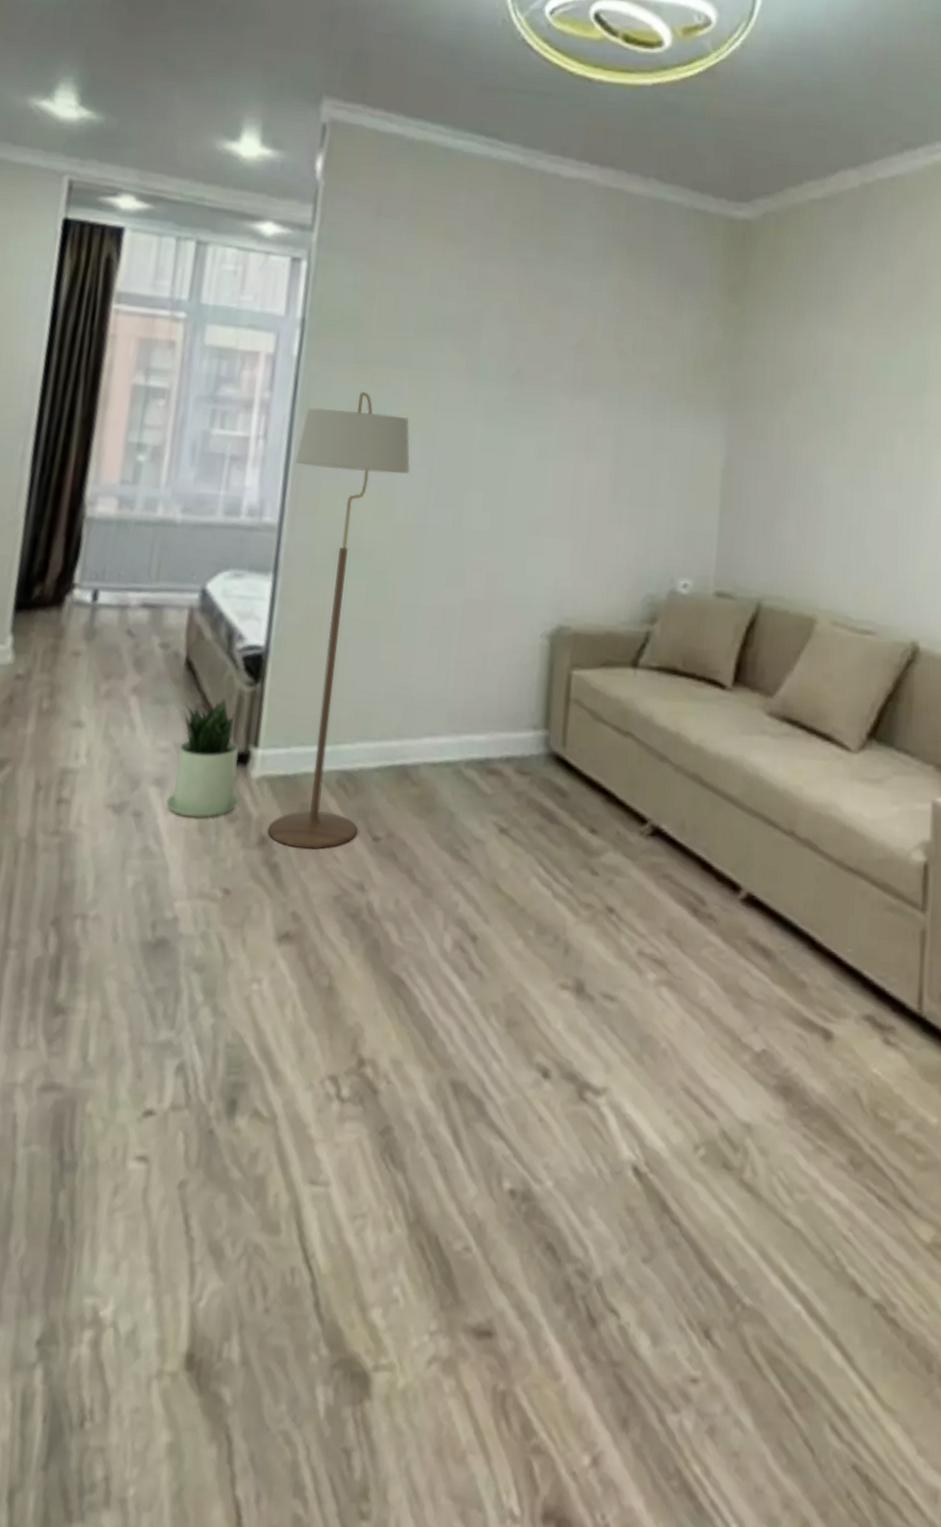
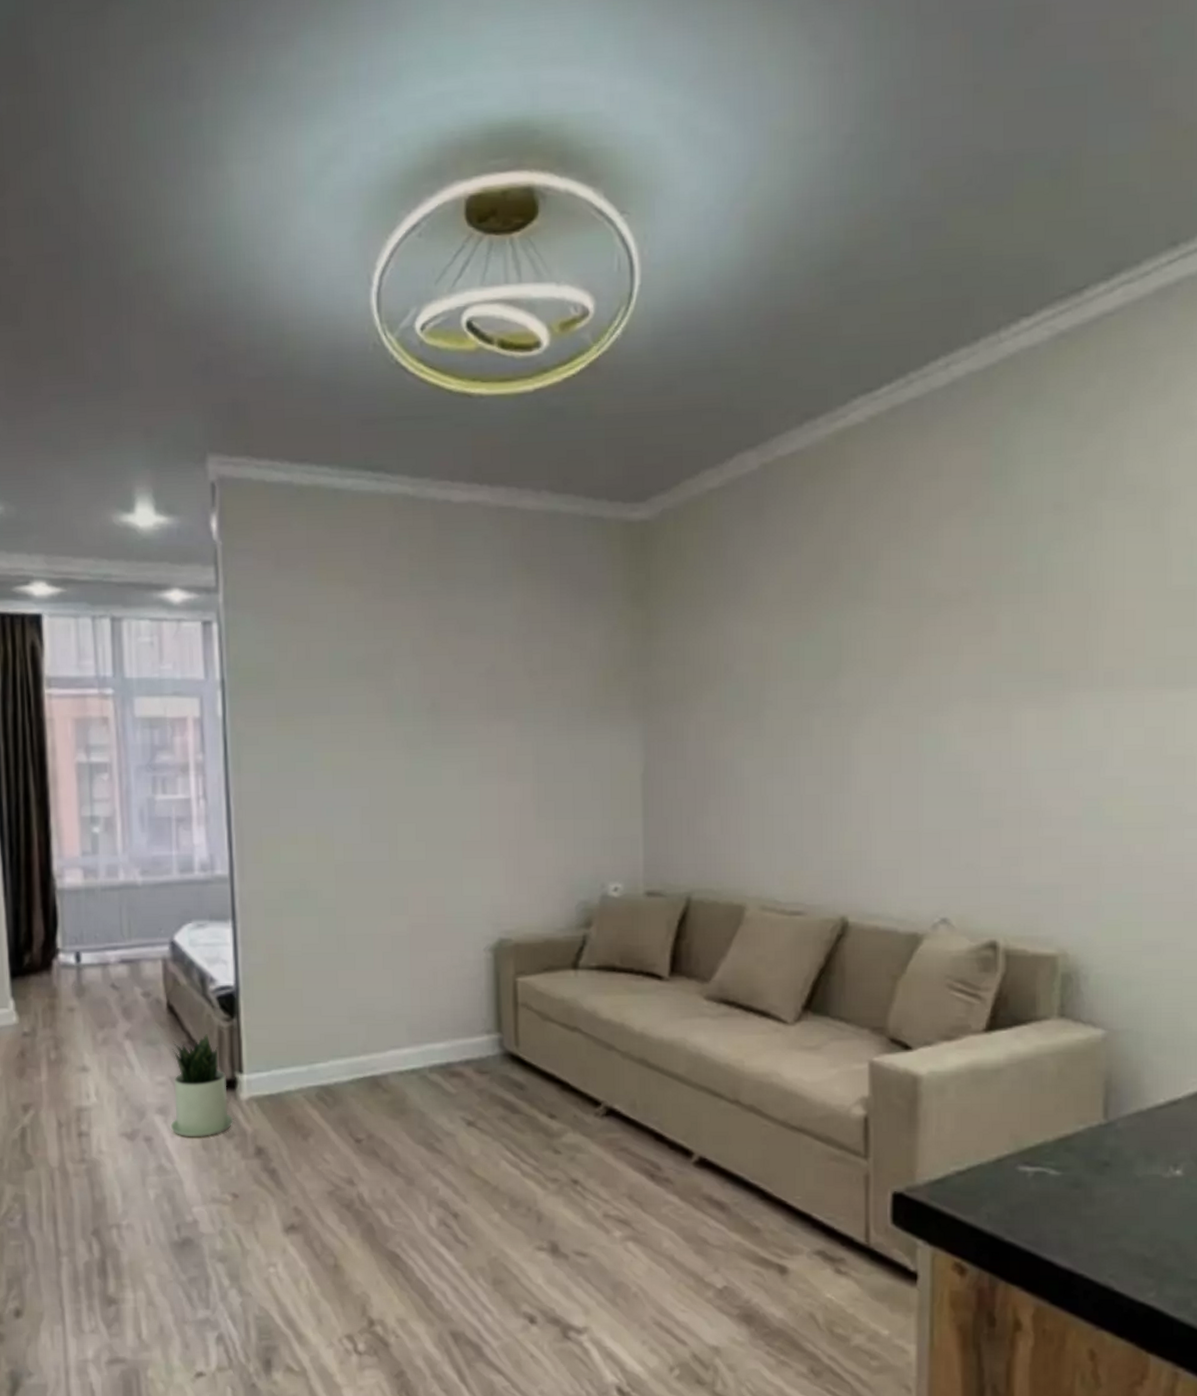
floor lamp: present [267,392,411,849] -> none [235,743,343,1155]

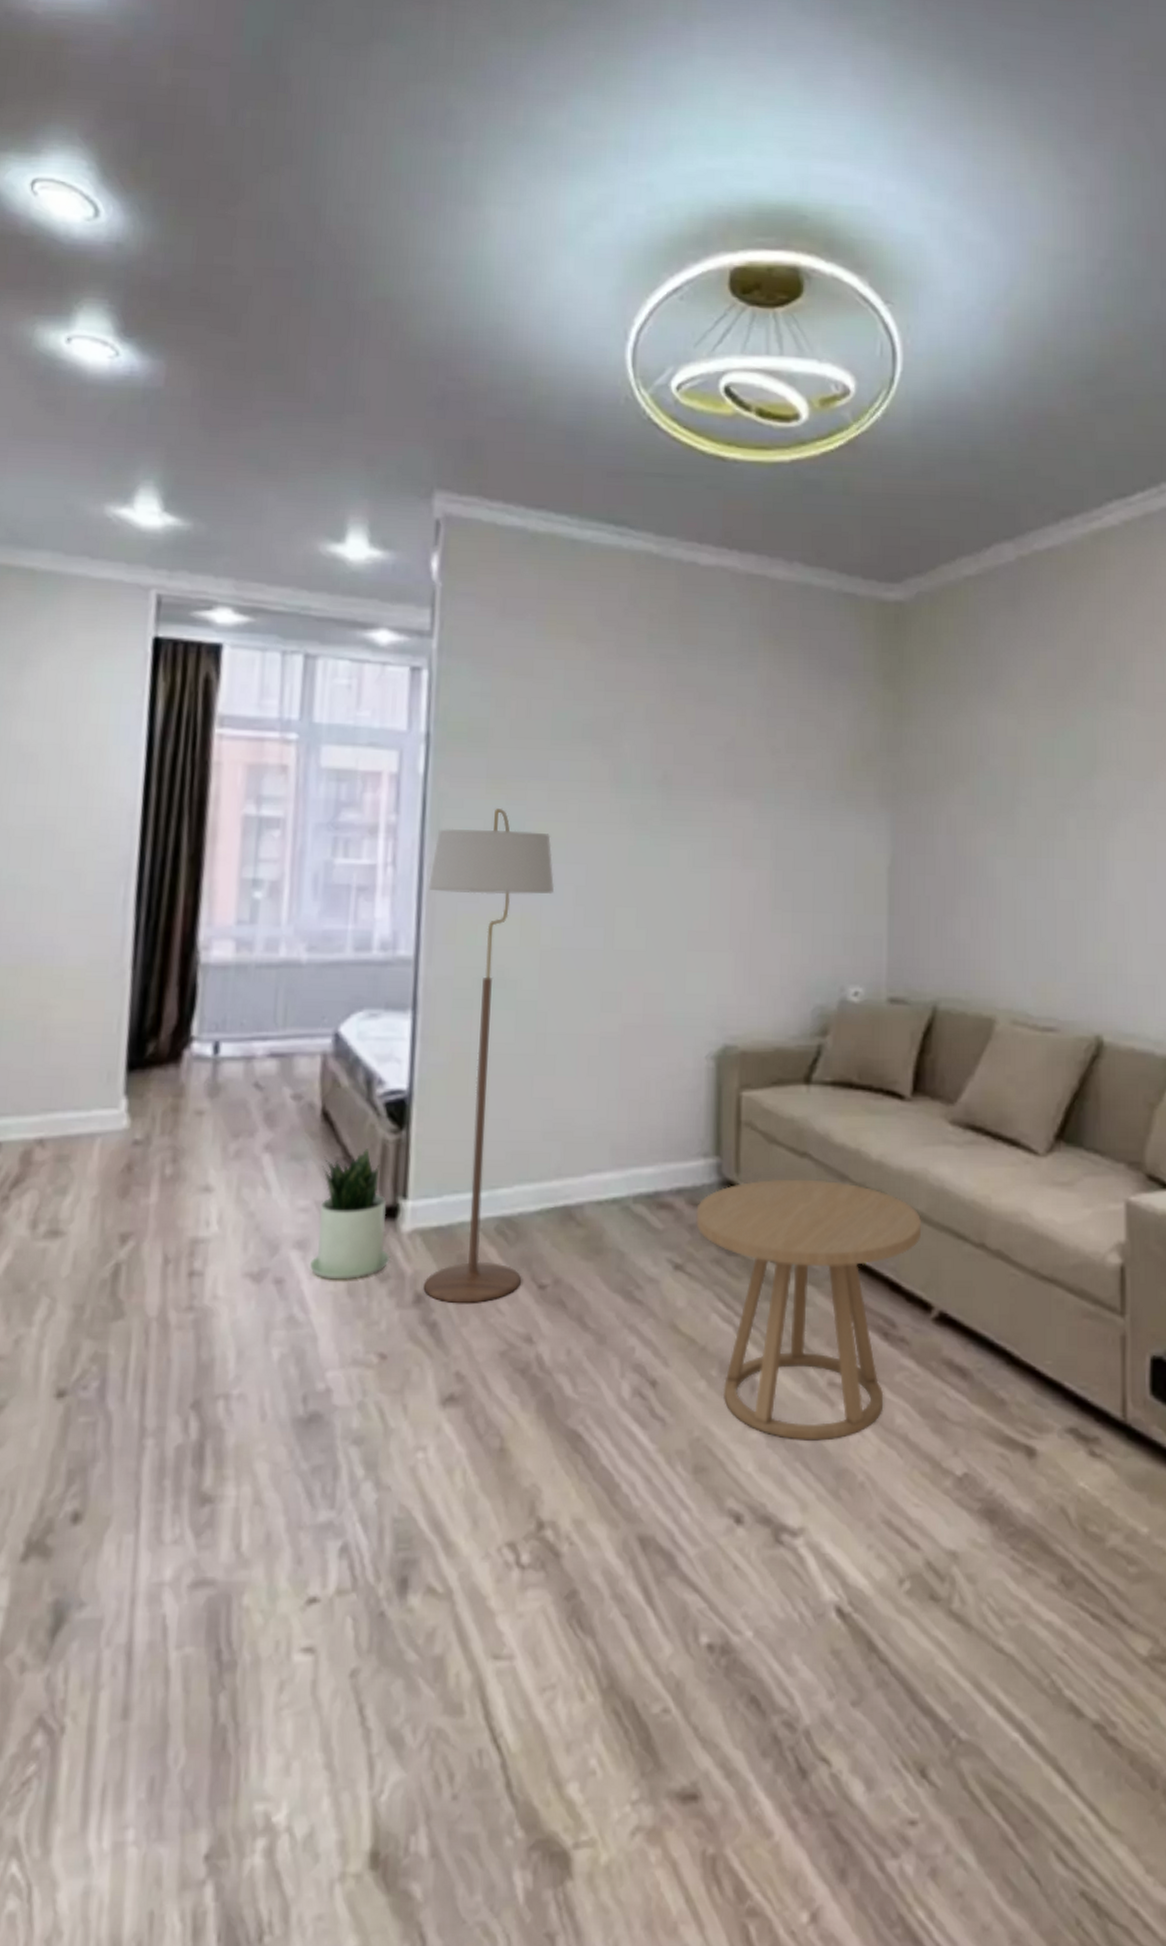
floor lamp: none [235,743,343,1155] -> present [423,809,555,1304]
side table: none [483,1049,681,1260] -> present [696,1179,921,1441]

